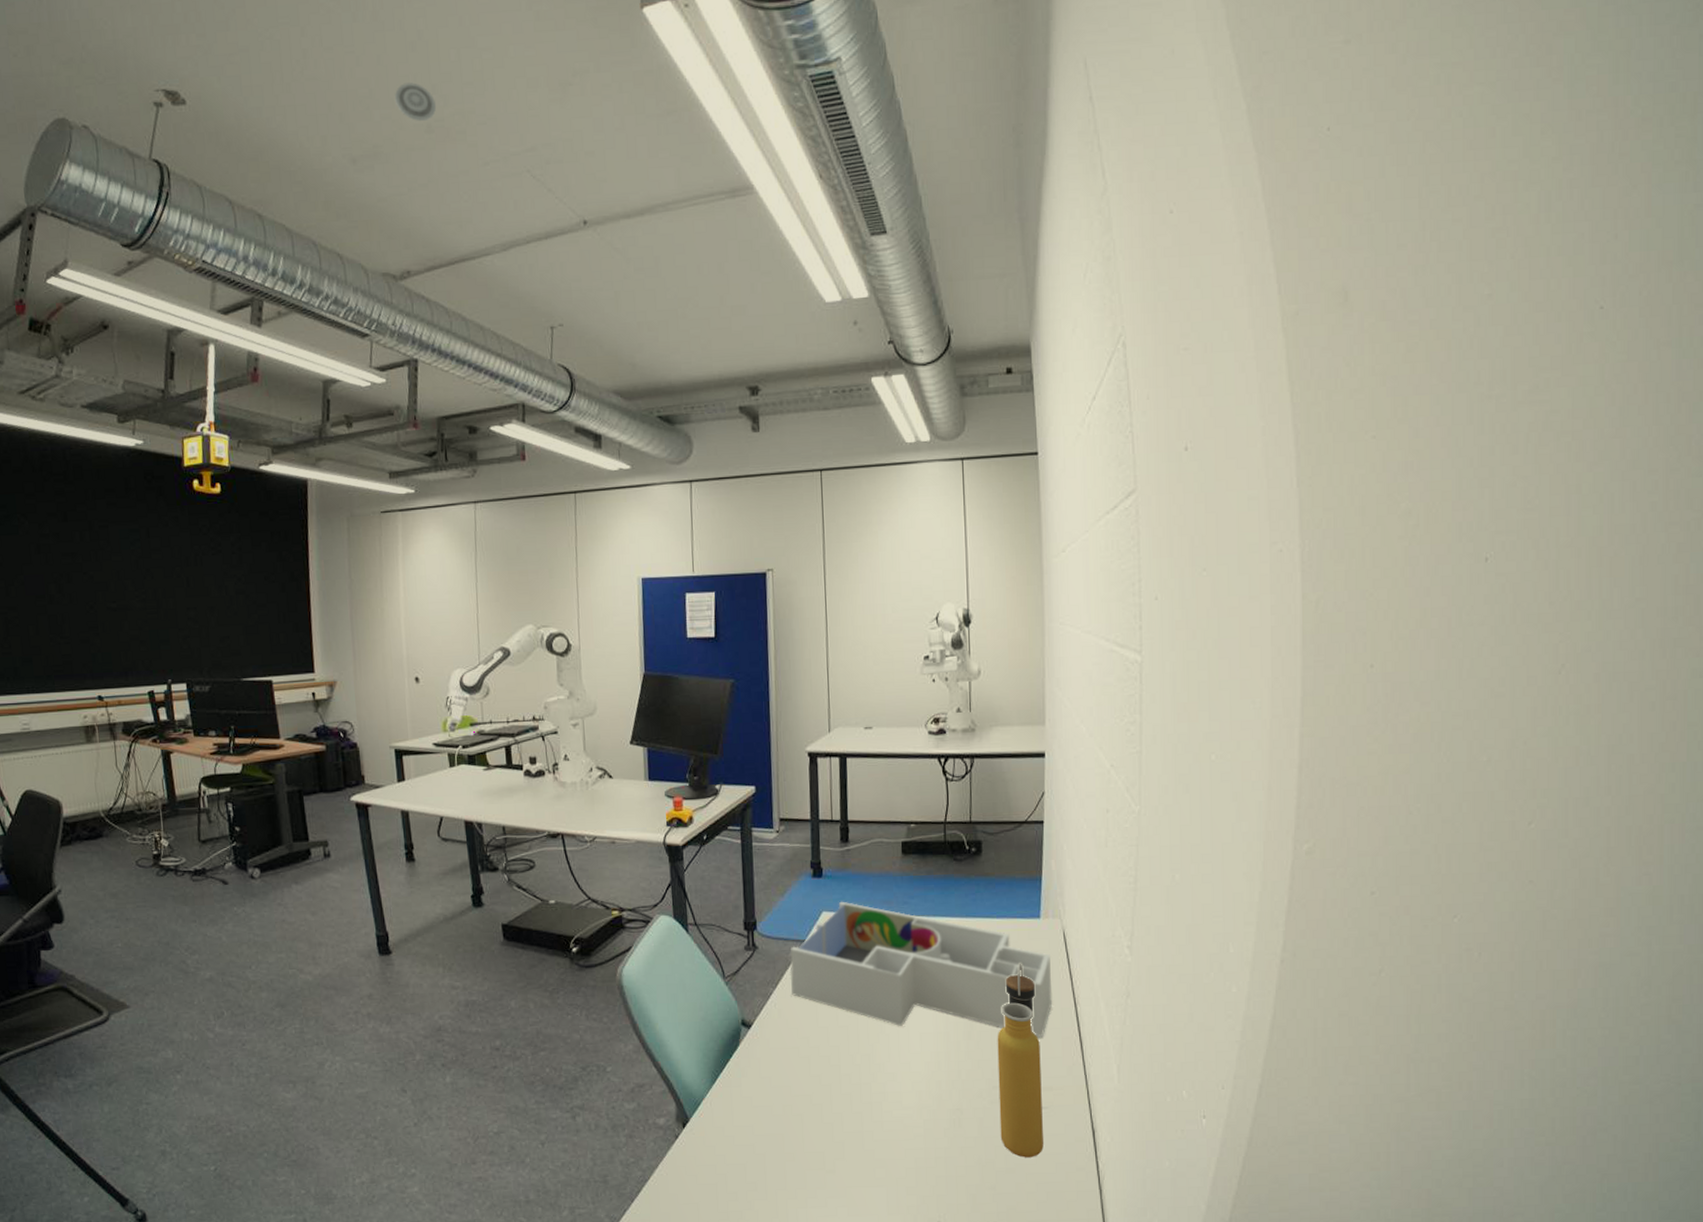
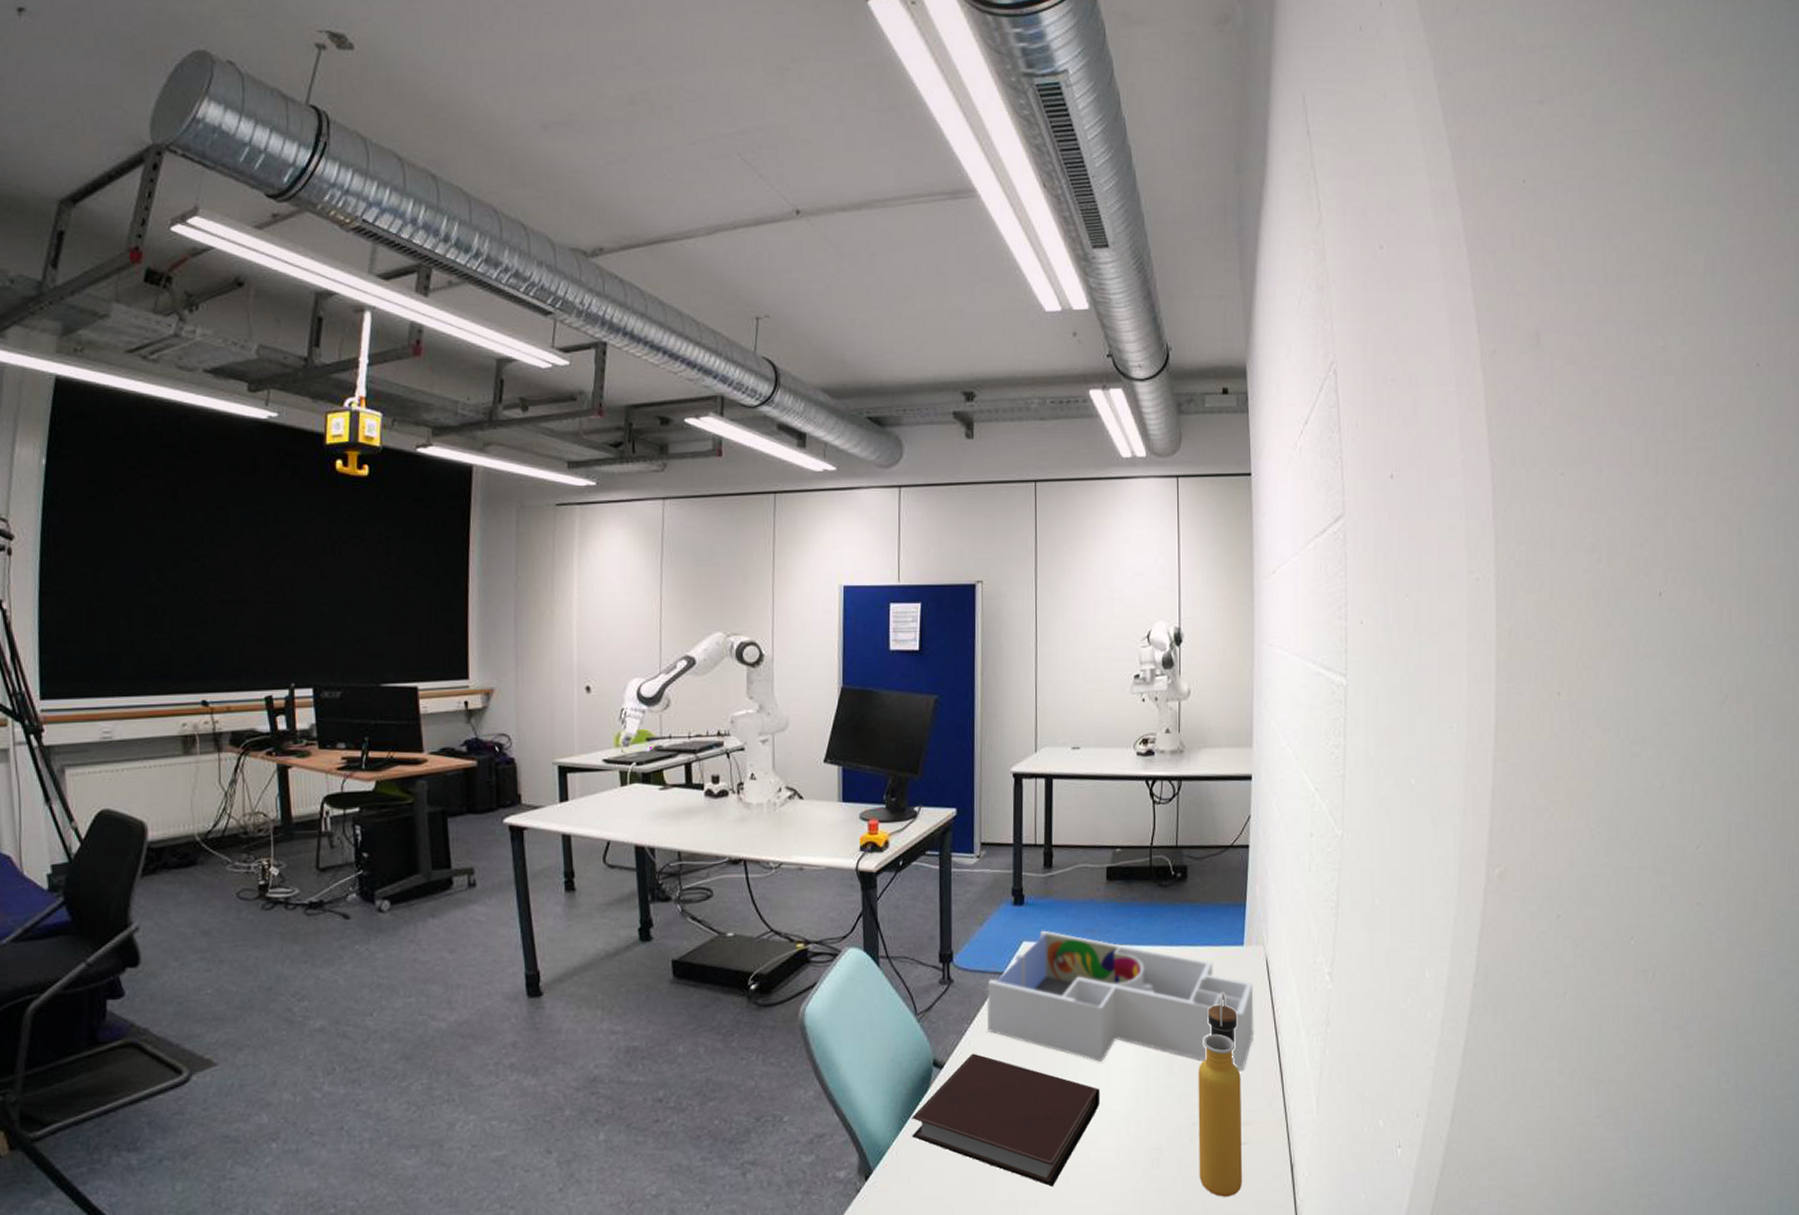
smoke detector: present [395,81,437,121] -> none [596,50,642,92]
notebook: none [723,1015,902,1141] -> present [912,1053,1101,1187]

